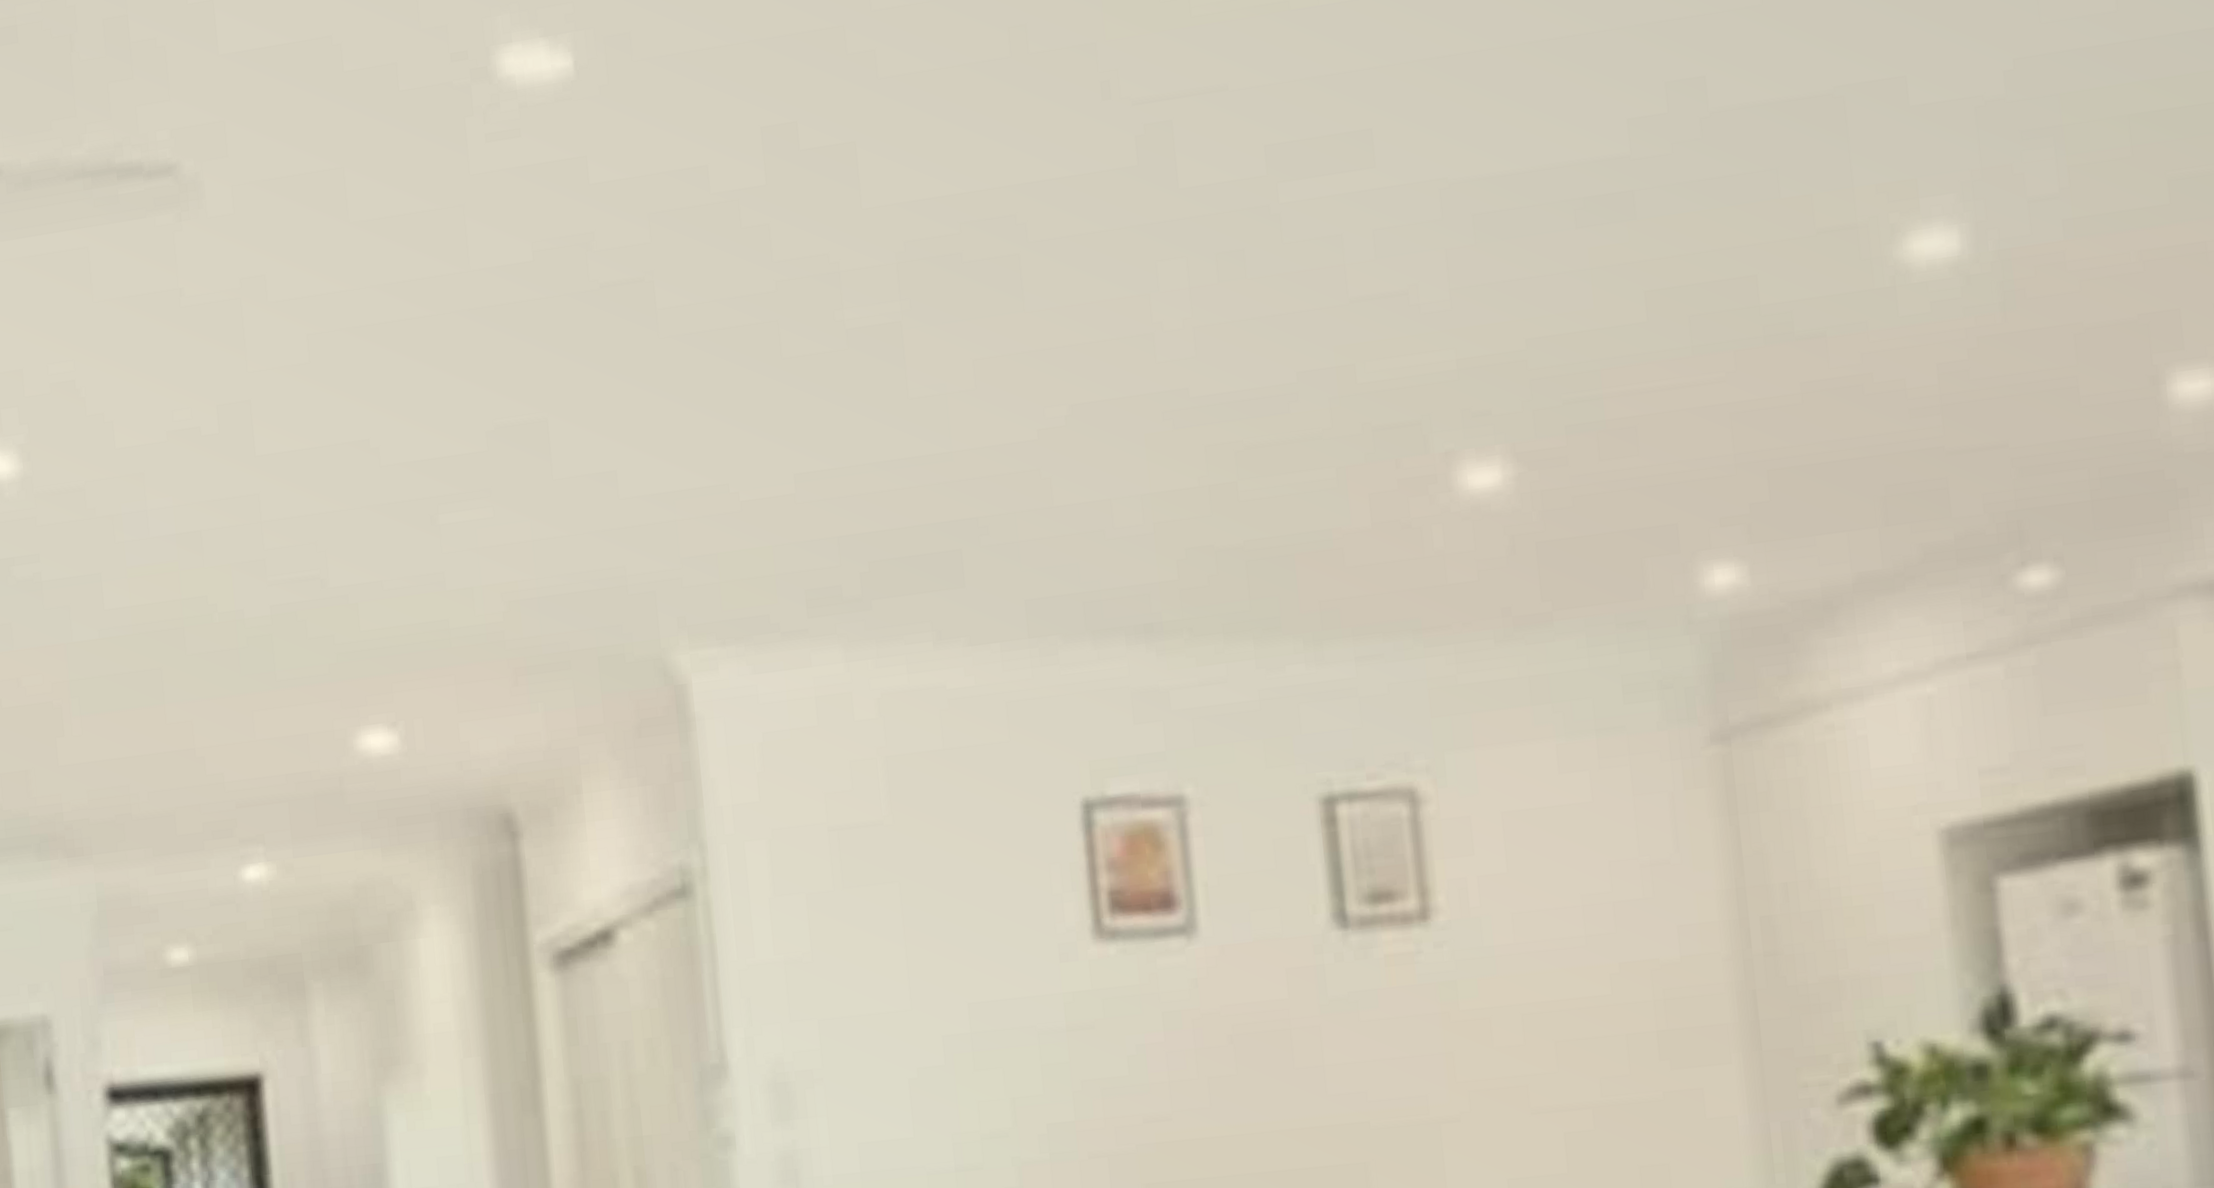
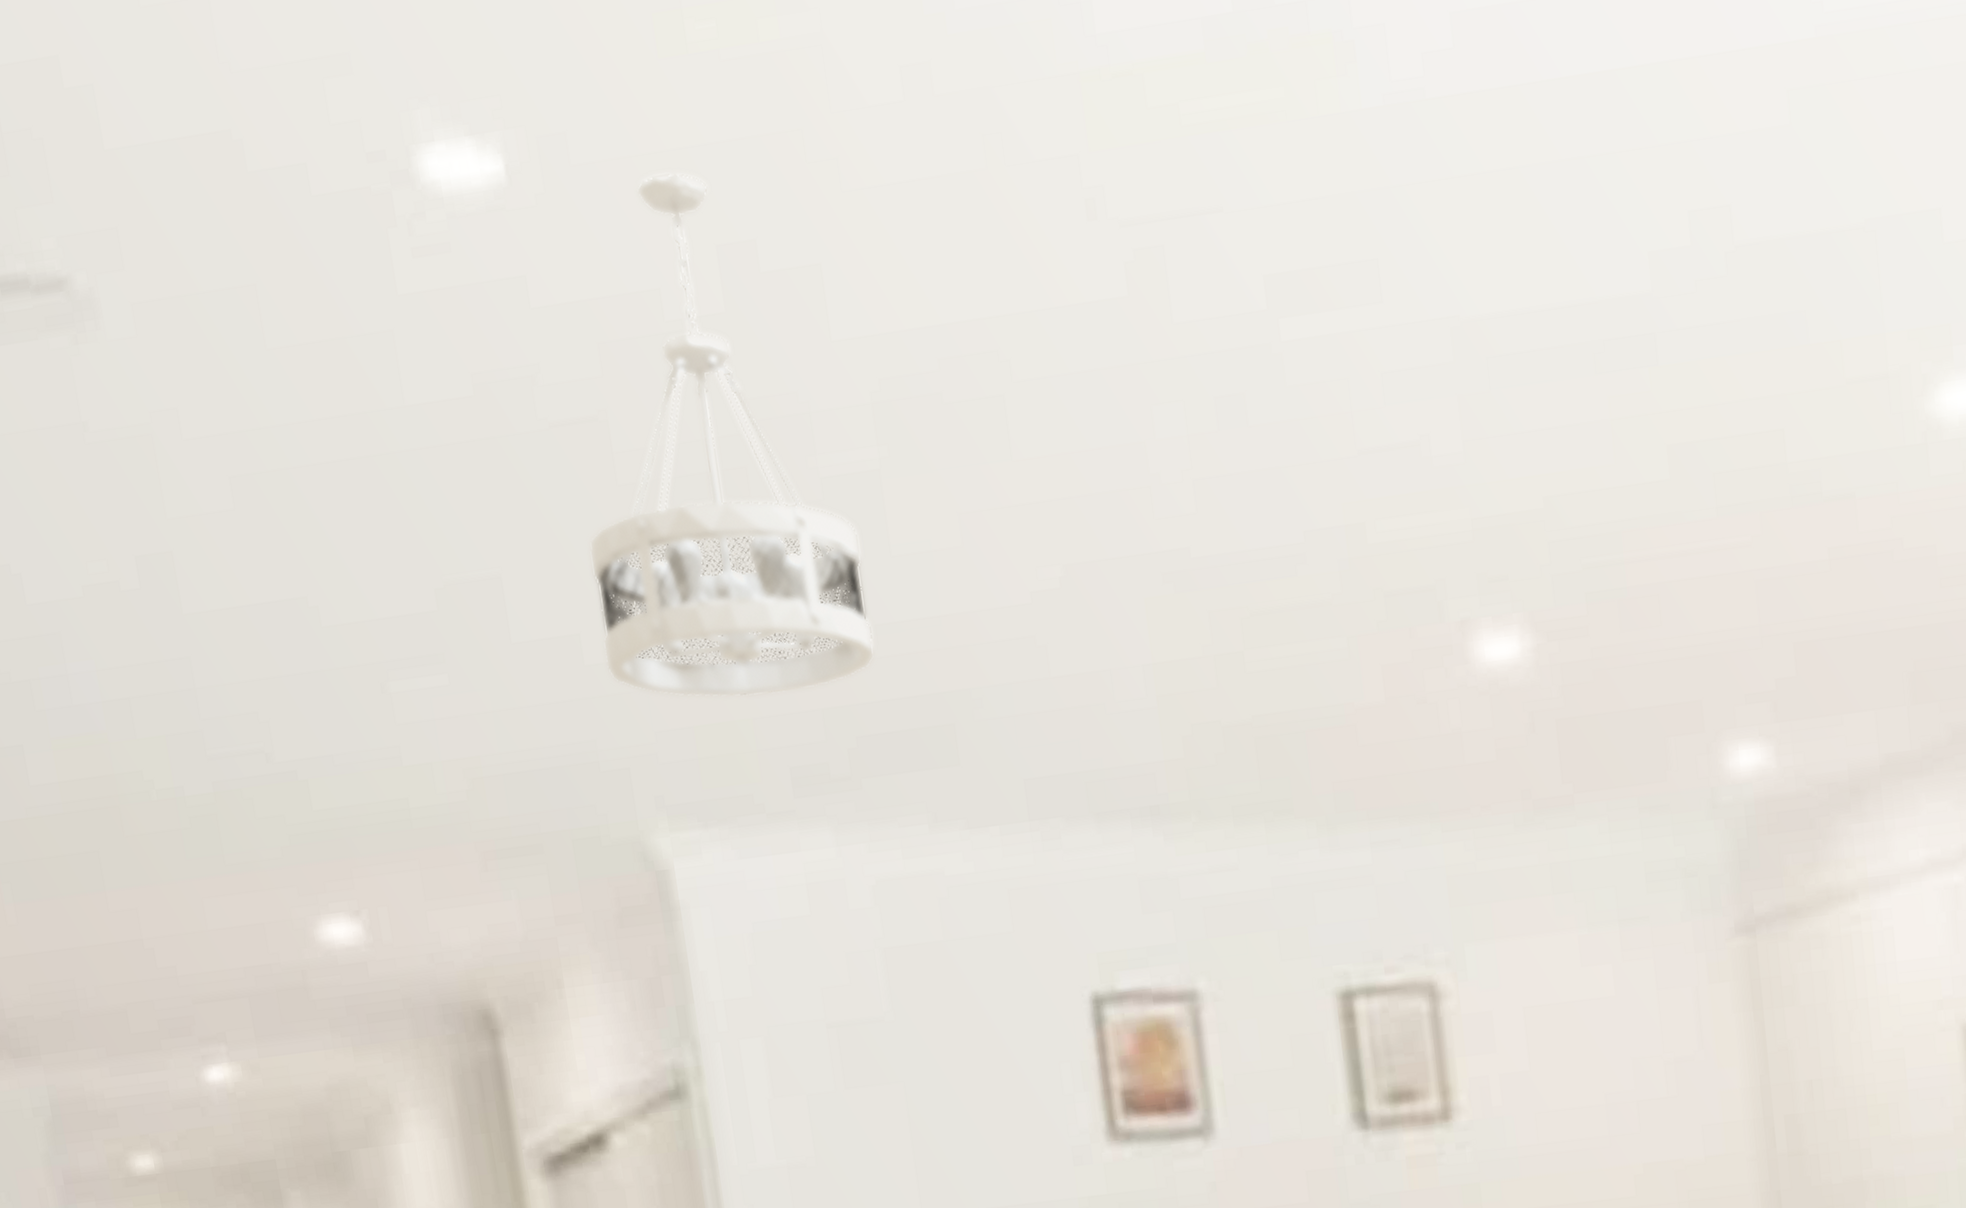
ceiling light fixture: none [629,65,889,527] -> present [589,172,875,698]

